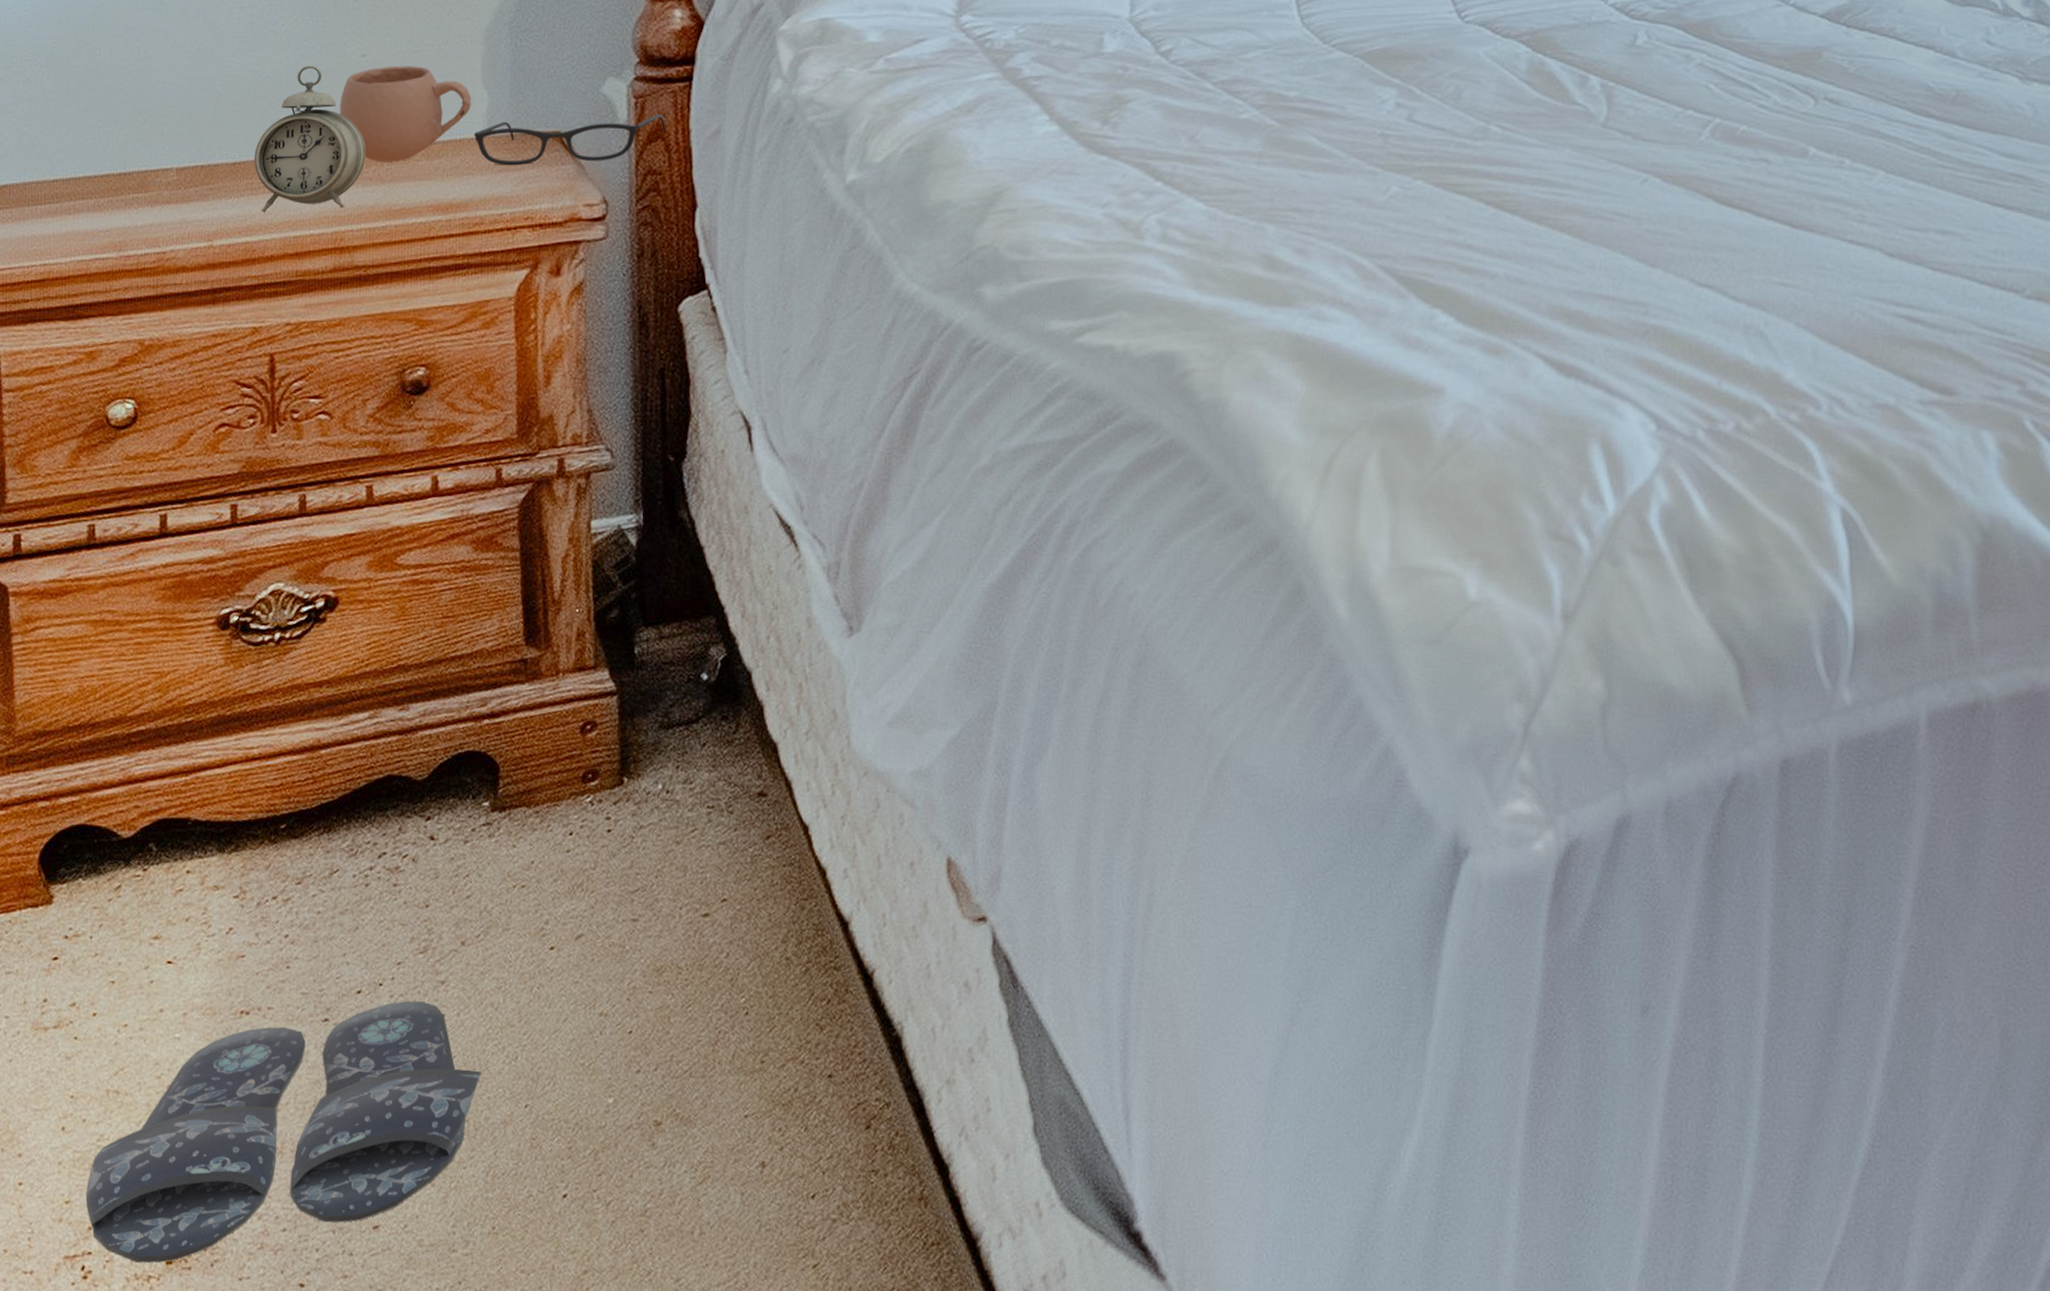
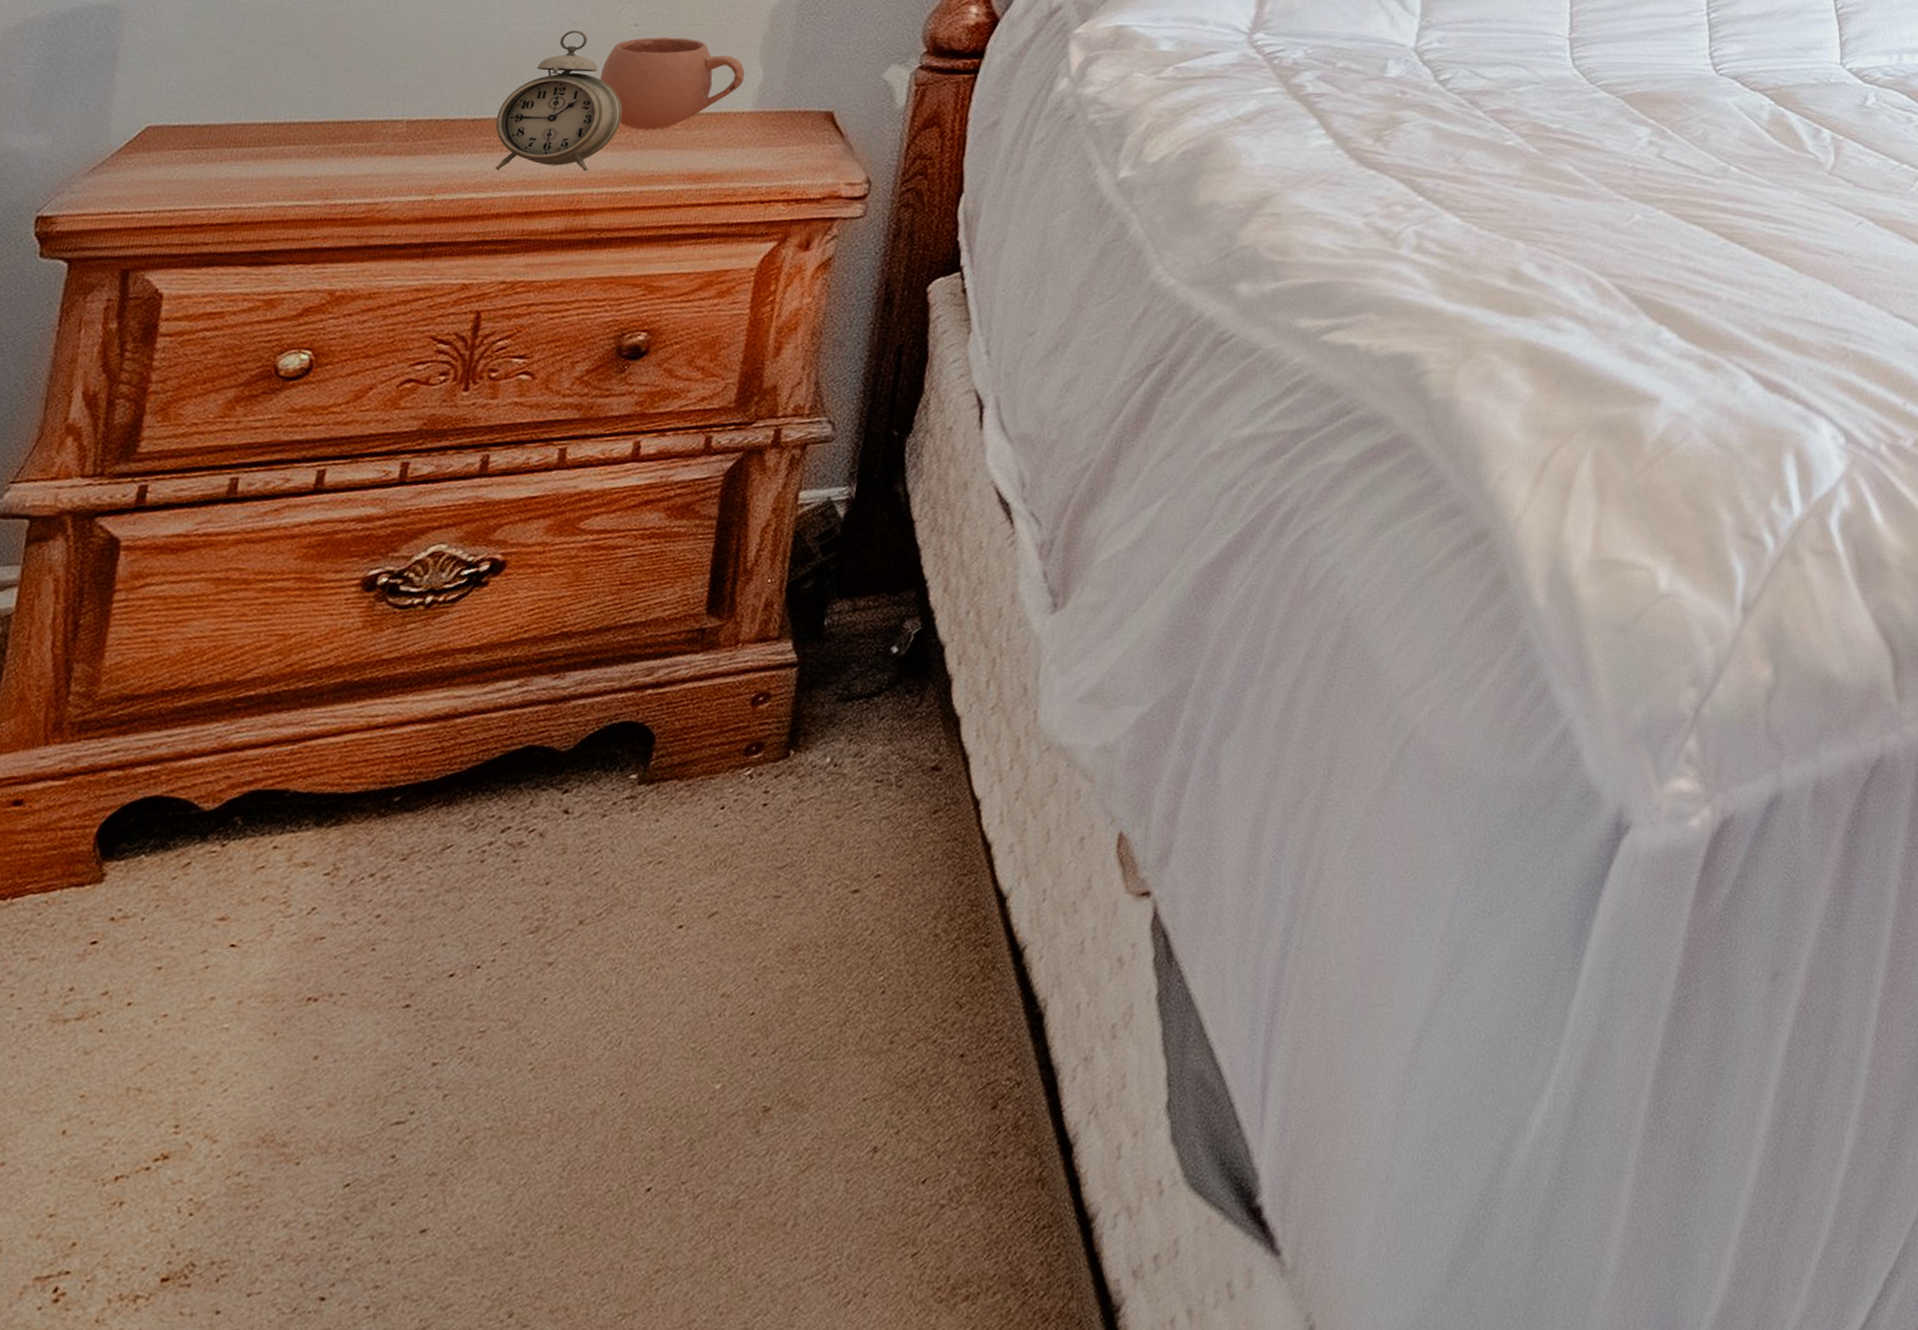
slippers: present [85,1000,482,1263] -> none [74,984,578,1282]
eyeglasses: present [473,114,667,166] -> none [741,98,945,143]

